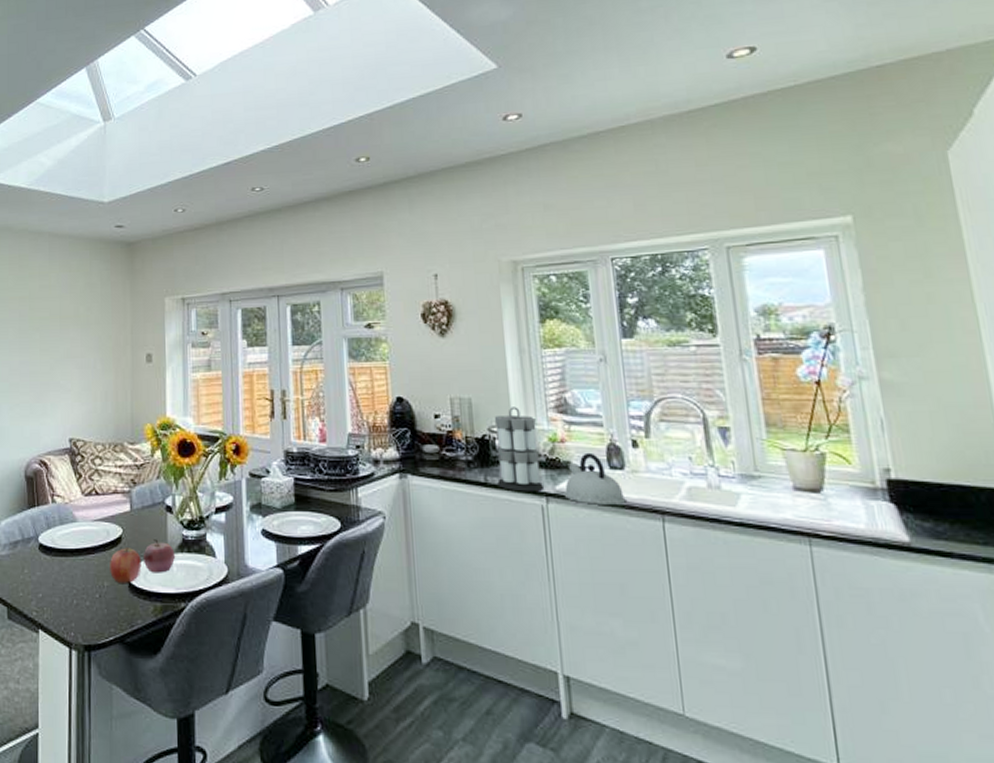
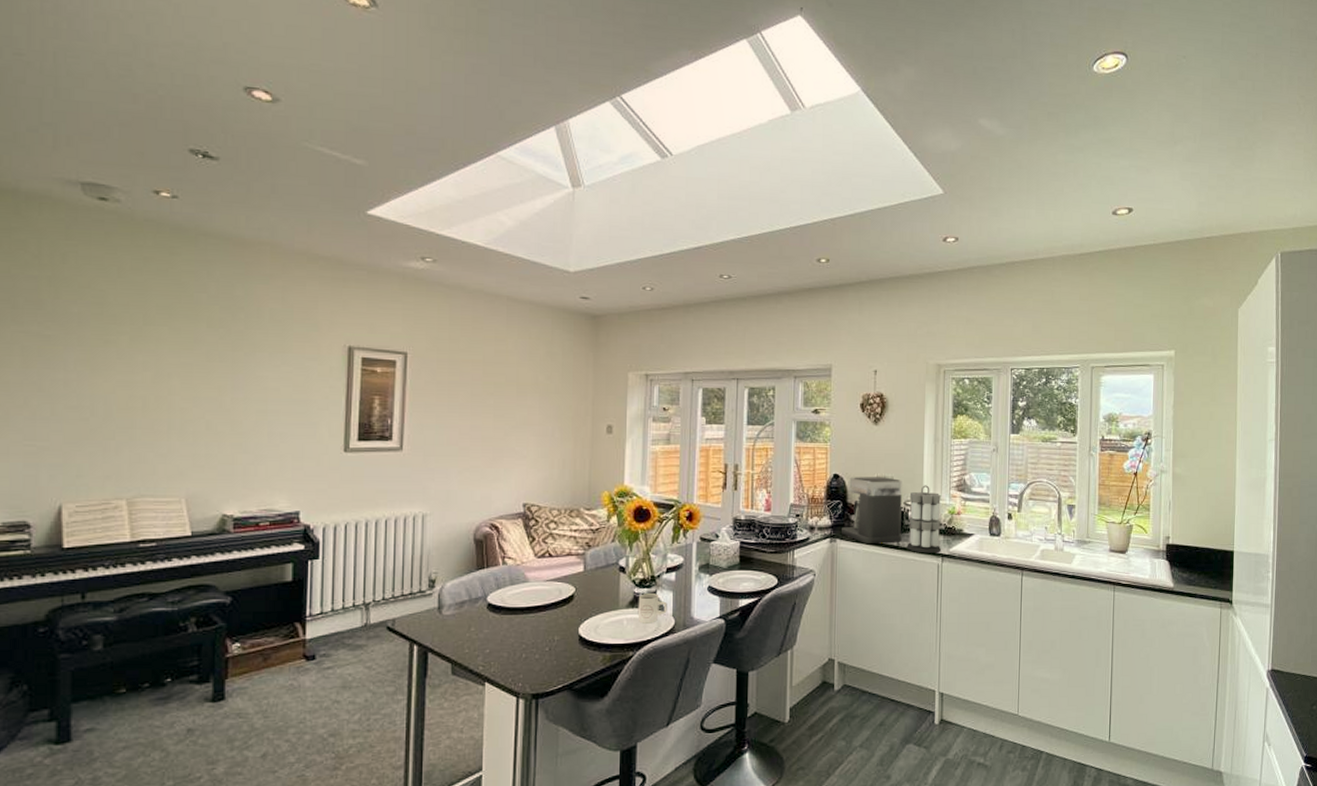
fruit: present [110,548,142,584] -> none [561,605,593,638]
fruit: present [143,538,175,573] -> none [594,595,626,627]
mug: none [187,537,219,571] -> present [638,593,667,624]
coffee maker: none [412,398,491,481] -> present [842,477,902,545]
kettle: present [565,452,626,505] -> none [956,522,998,563]

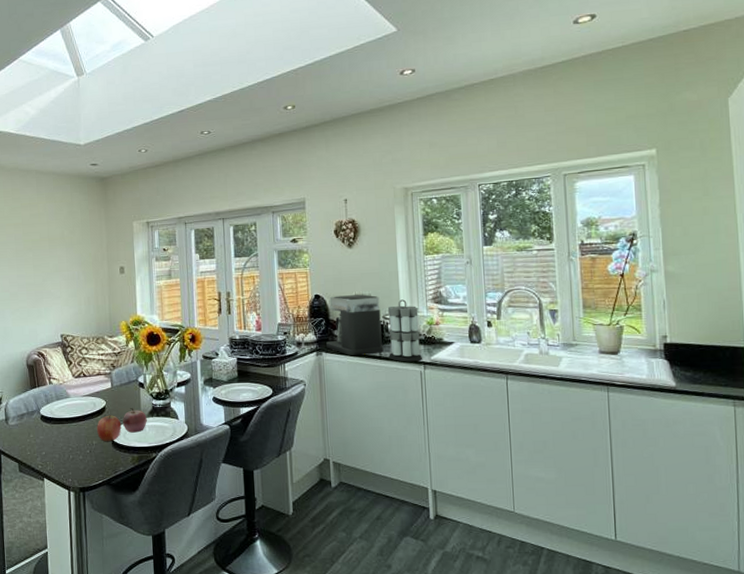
fruit: none [561,605,593,638] -> present [97,415,122,442]
fruit: none [594,595,626,627] -> present [122,407,147,433]
mug: present [638,593,667,624] -> none [156,404,181,430]

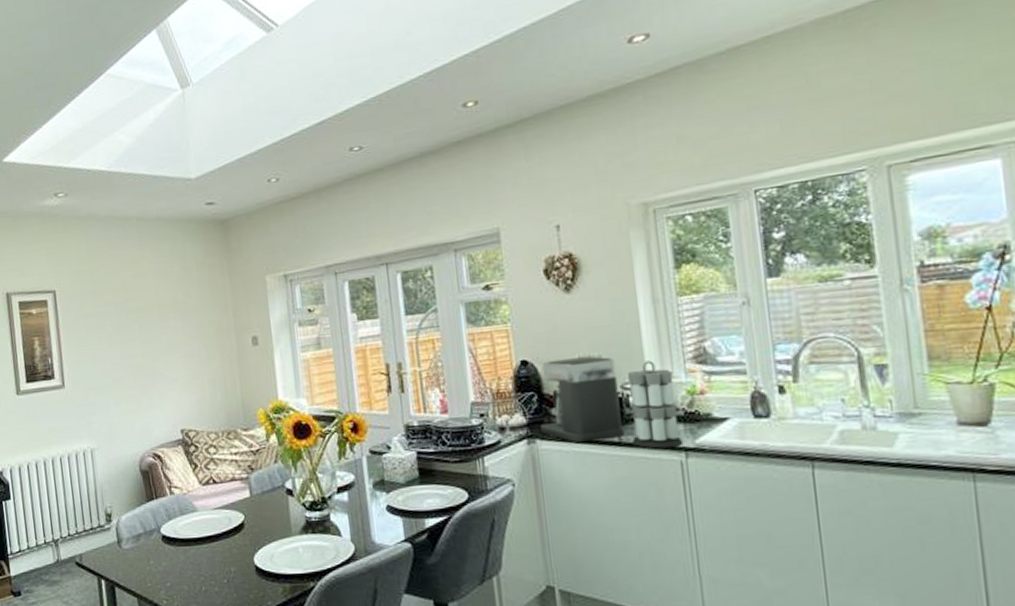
fruit: present [97,415,122,442] -> none [234,533,267,569]
fruit: present [122,407,147,433] -> none [267,521,300,556]

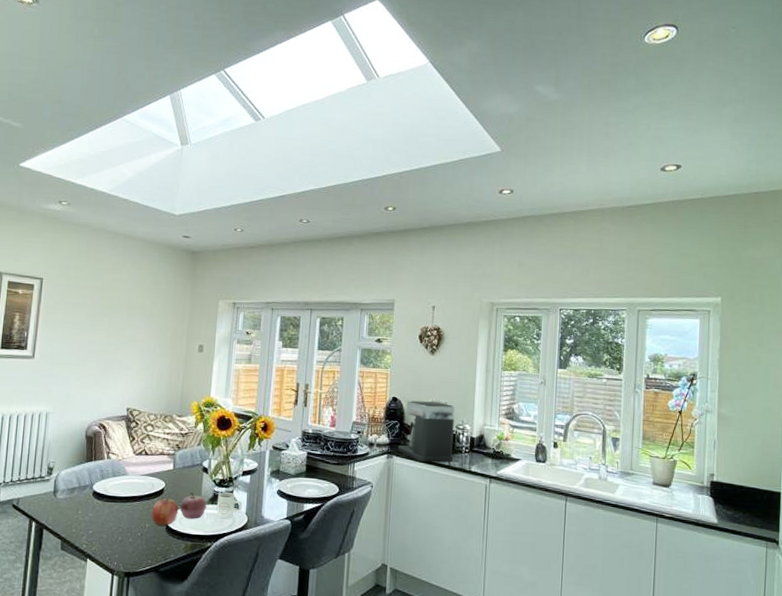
fruit: none [234,533,267,569] -> present [151,498,179,527]
fruit: none [267,521,300,556] -> present [180,491,206,520]
mug: none [311,517,345,551] -> present [216,492,242,519]
spice rack: present [628,360,682,449] -> none [457,411,490,475]

